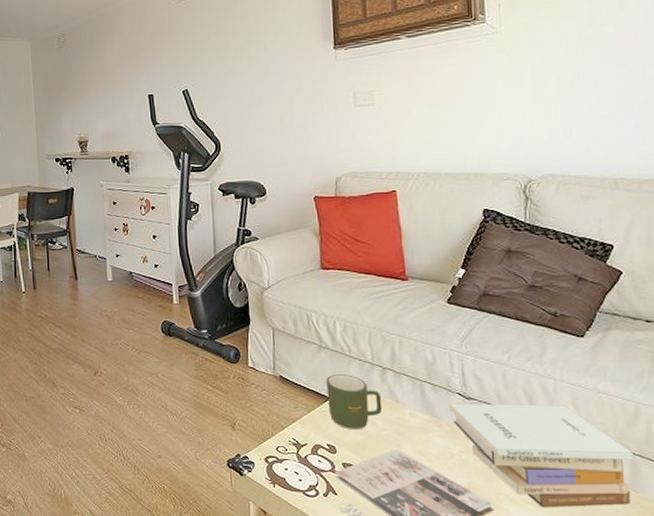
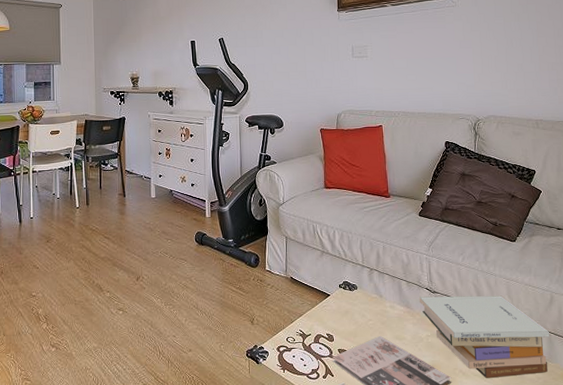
mug: present [326,374,383,430] -> none [327,275,370,321]

